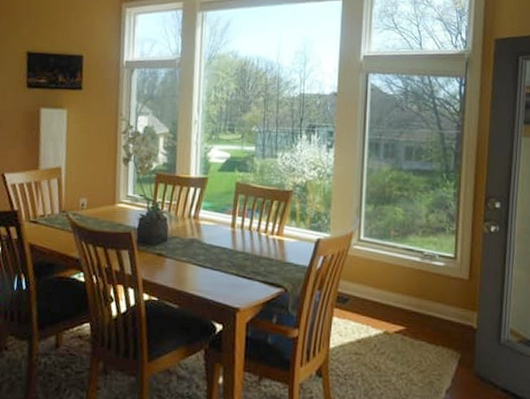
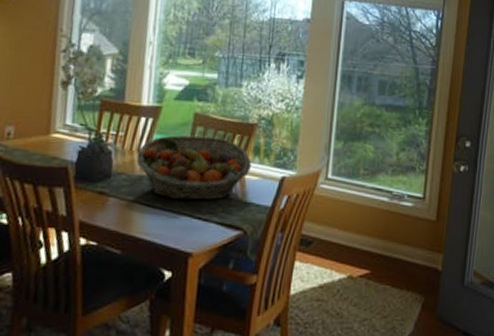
fruit basket: none [188,202,290,261] -> present [136,135,252,201]

